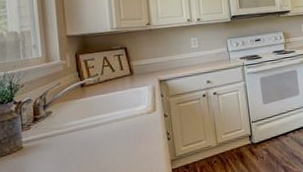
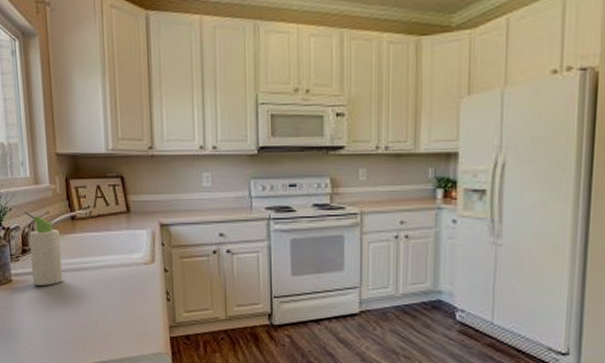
bottle: none [36,85,74,148] -> present [24,211,63,286]

